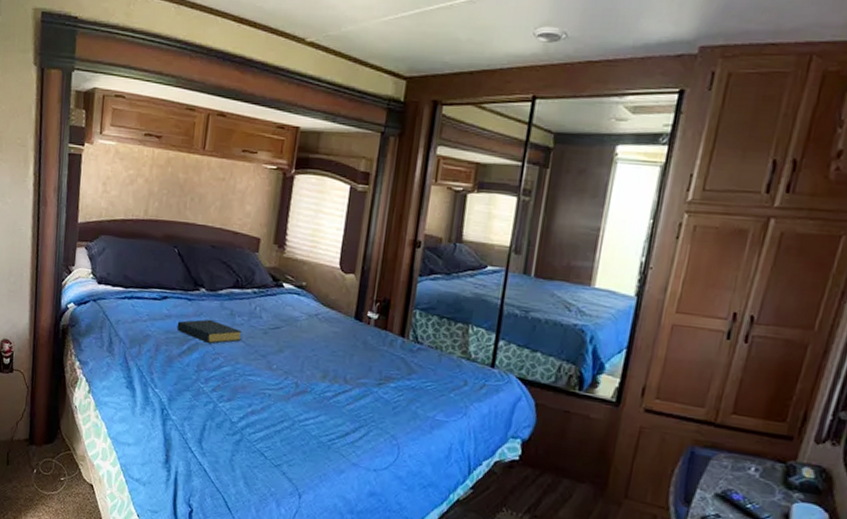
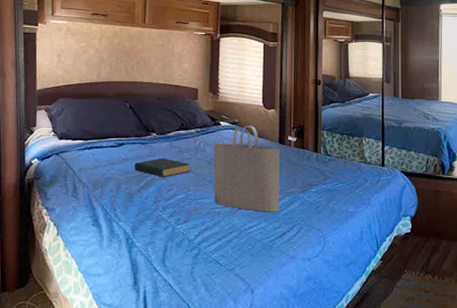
tote bag: none [265,291,354,406] -> present [213,125,279,212]

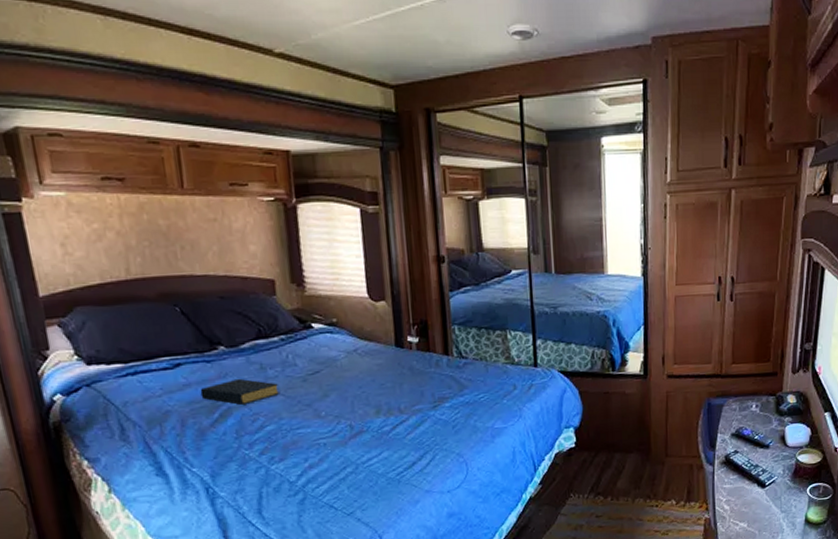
tote bag: present [213,125,279,212] -> none [306,325,405,439]

